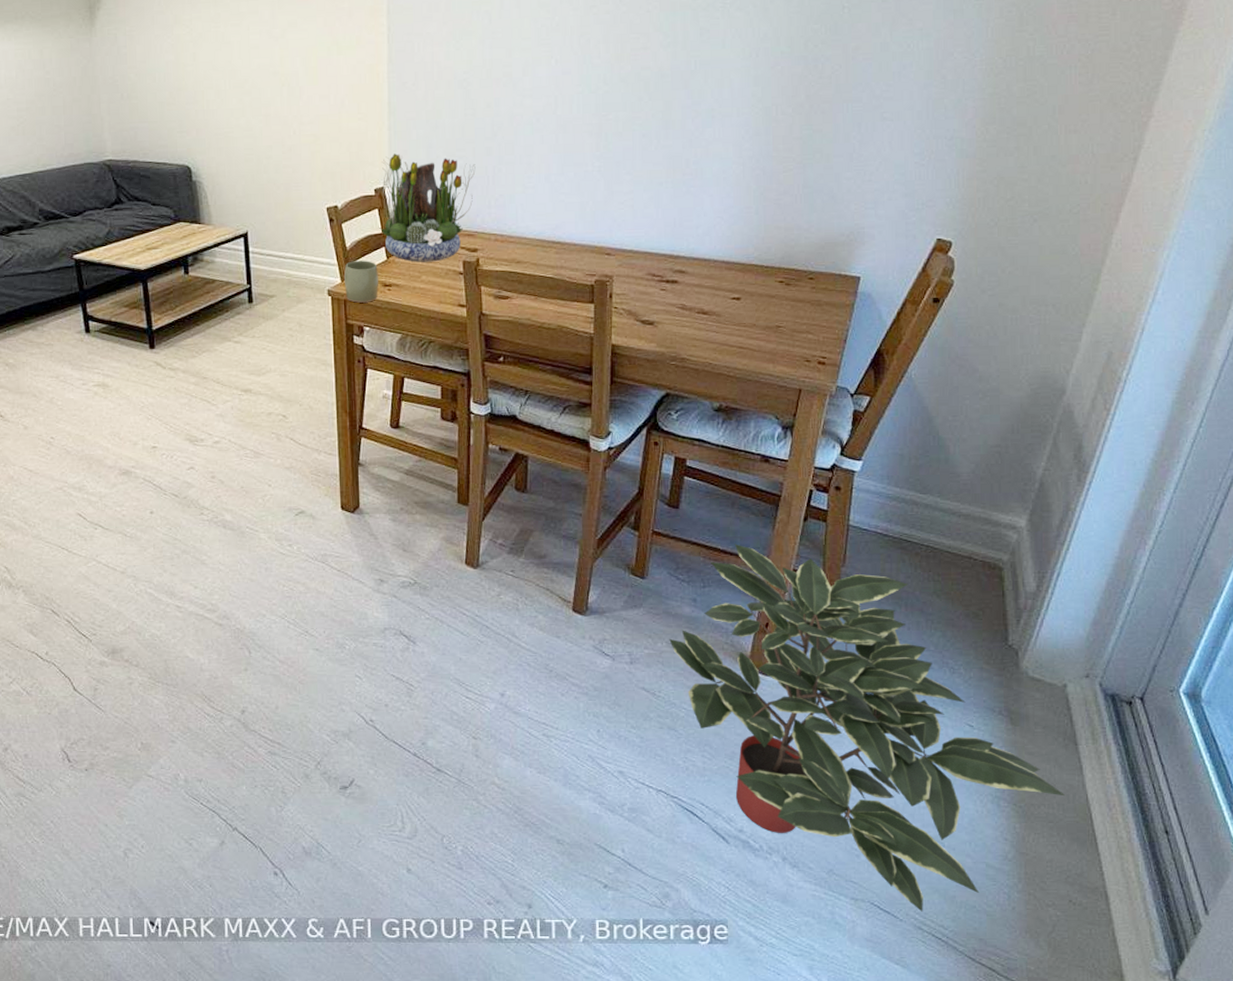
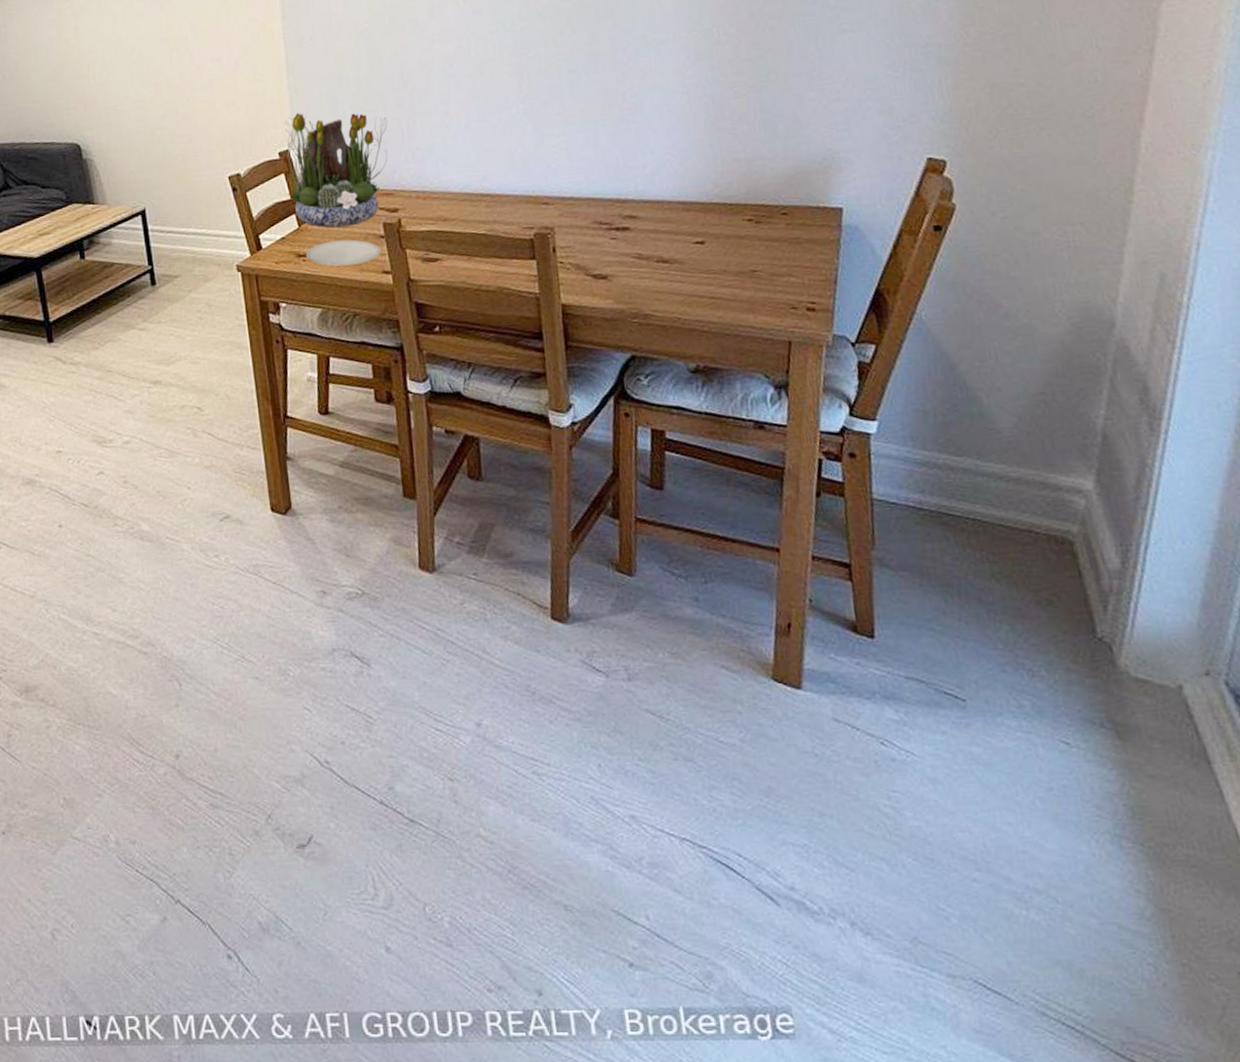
mug: present [344,260,379,303] -> none [253,230,293,277]
plate: none [391,273,459,298] -> present [306,239,382,267]
potted plant: present [669,544,1066,912] -> none [671,528,1208,992]

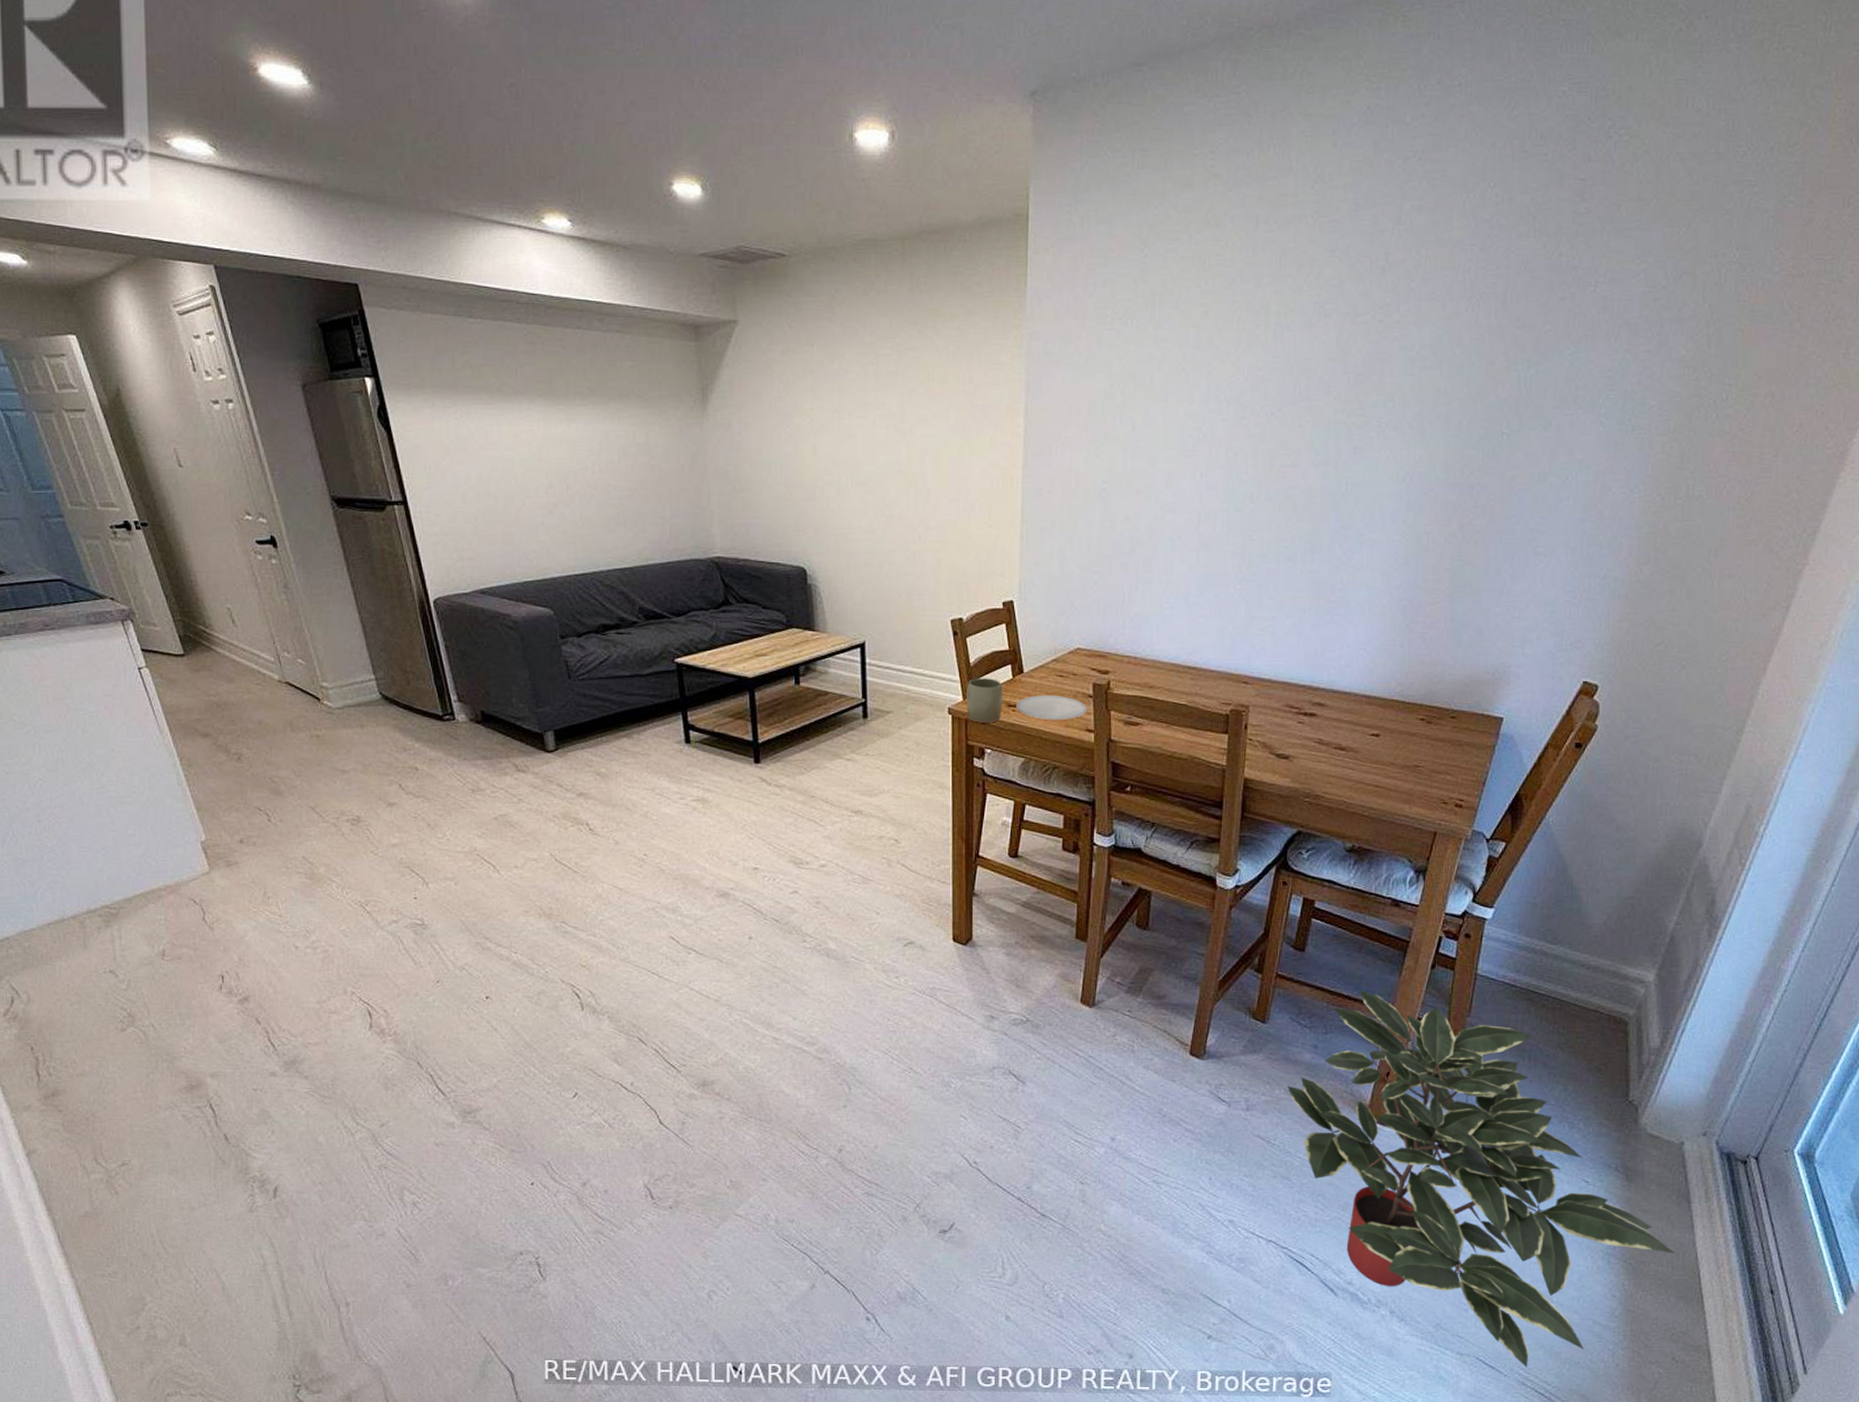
mug: none [253,230,293,277] -> present [966,678,1004,723]
flower arrangement: present [284,113,388,229] -> none [1005,565,1111,683]
potted plant: none [671,528,1208,992] -> present [1287,990,1676,1367]

